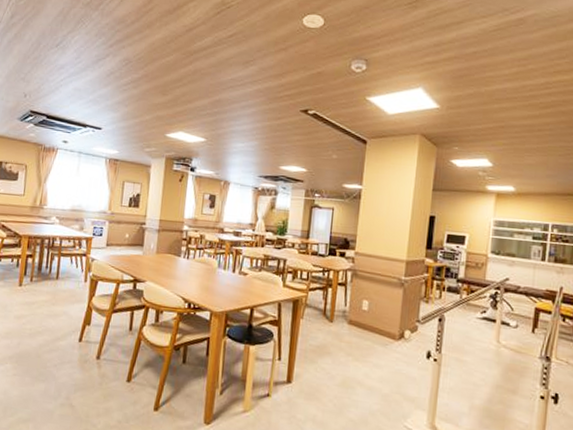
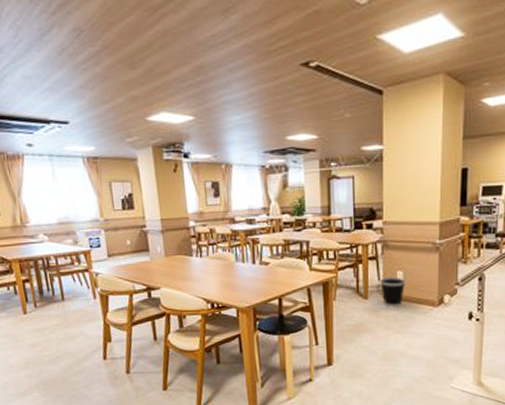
wastebasket: none [345,304,371,336] -> present [379,277,406,308]

